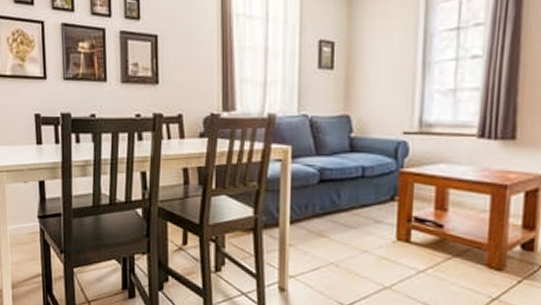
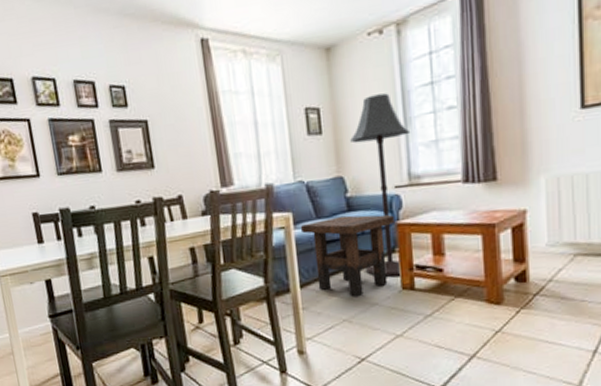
side table: none [298,156,398,241] -> present [300,214,394,297]
floor lamp: none [361,34,428,225] -> present [350,93,411,277]

